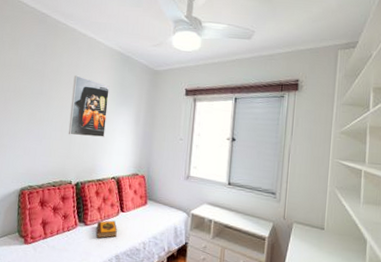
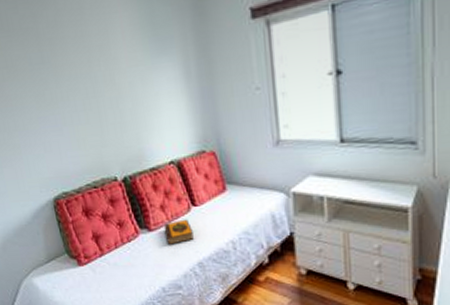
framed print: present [68,75,110,137] -> none [80,23,146,114]

